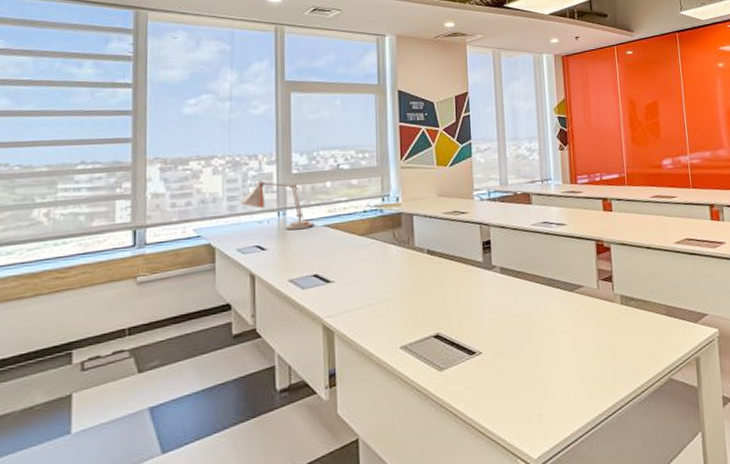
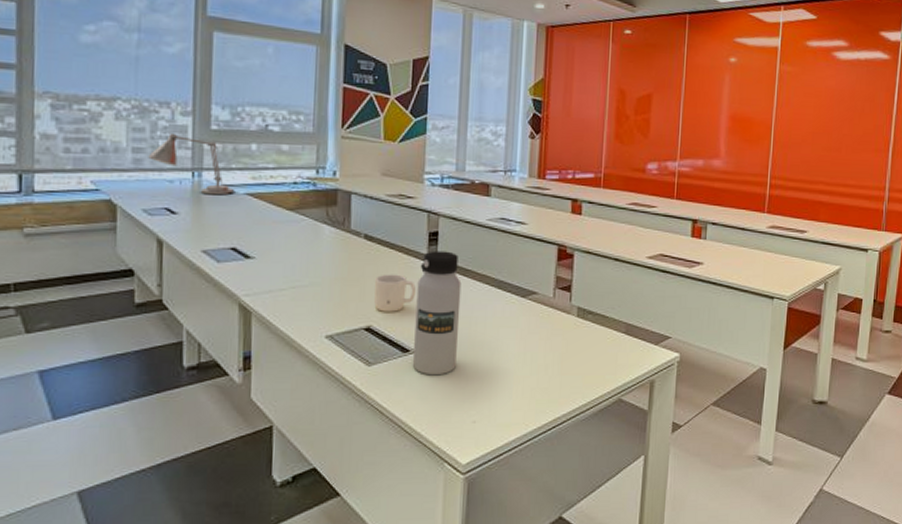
mug: none [440,282,476,319] -> present [374,274,416,312]
water bottle: none [477,256,518,375] -> present [413,250,462,376]

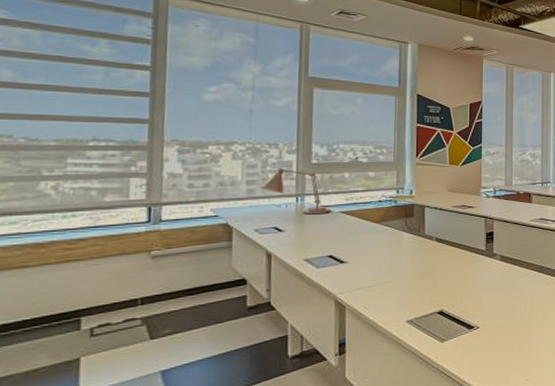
mug: present [374,274,416,312] -> none [445,267,477,298]
water bottle: present [413,250,462,376] -> none [477,246,513,346]

